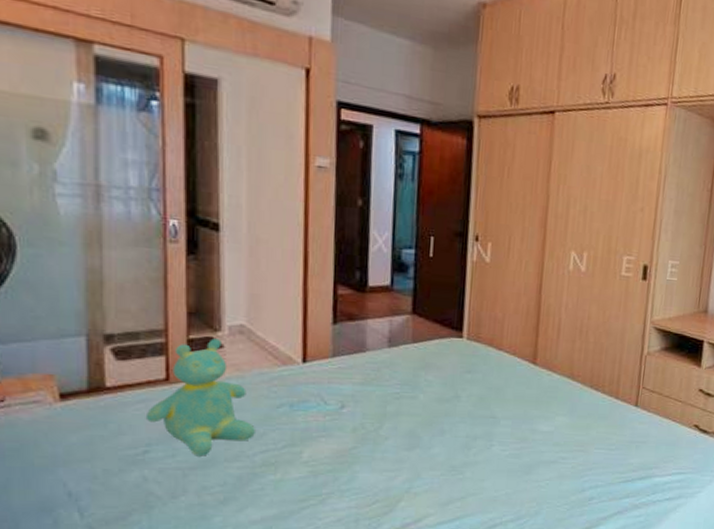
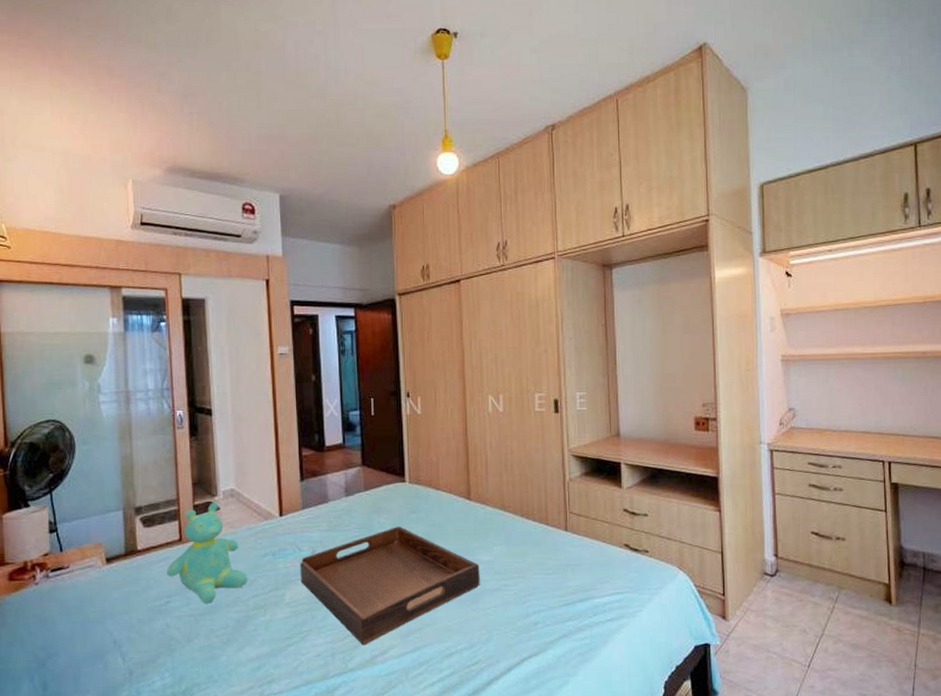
serving tray: none [323,386,538,512] -> present [300,526,480,646]

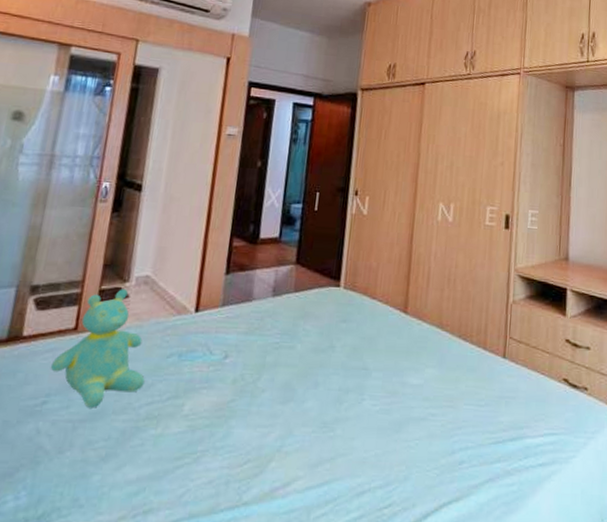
serving tray: present [300,526,480,646] -> none [205,336,408,474]

